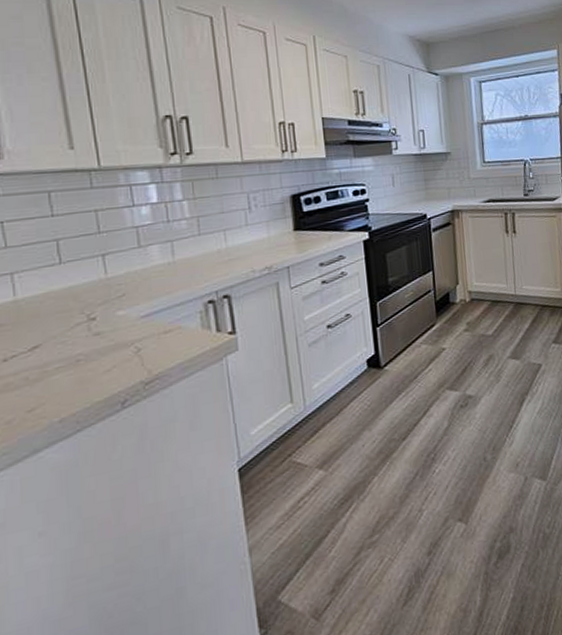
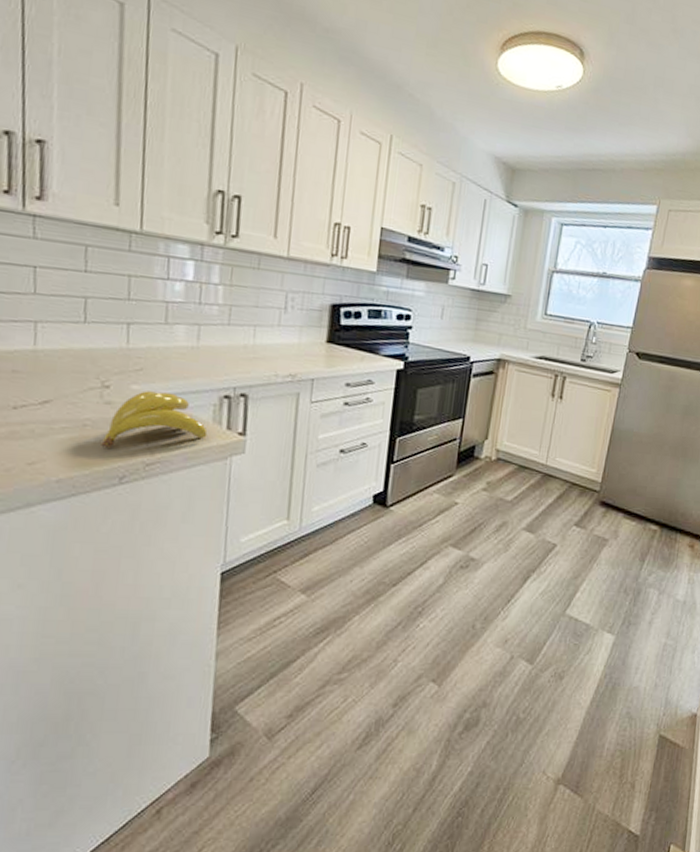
banana: none [97,310,199,378] -> present [101,391,208,448]

